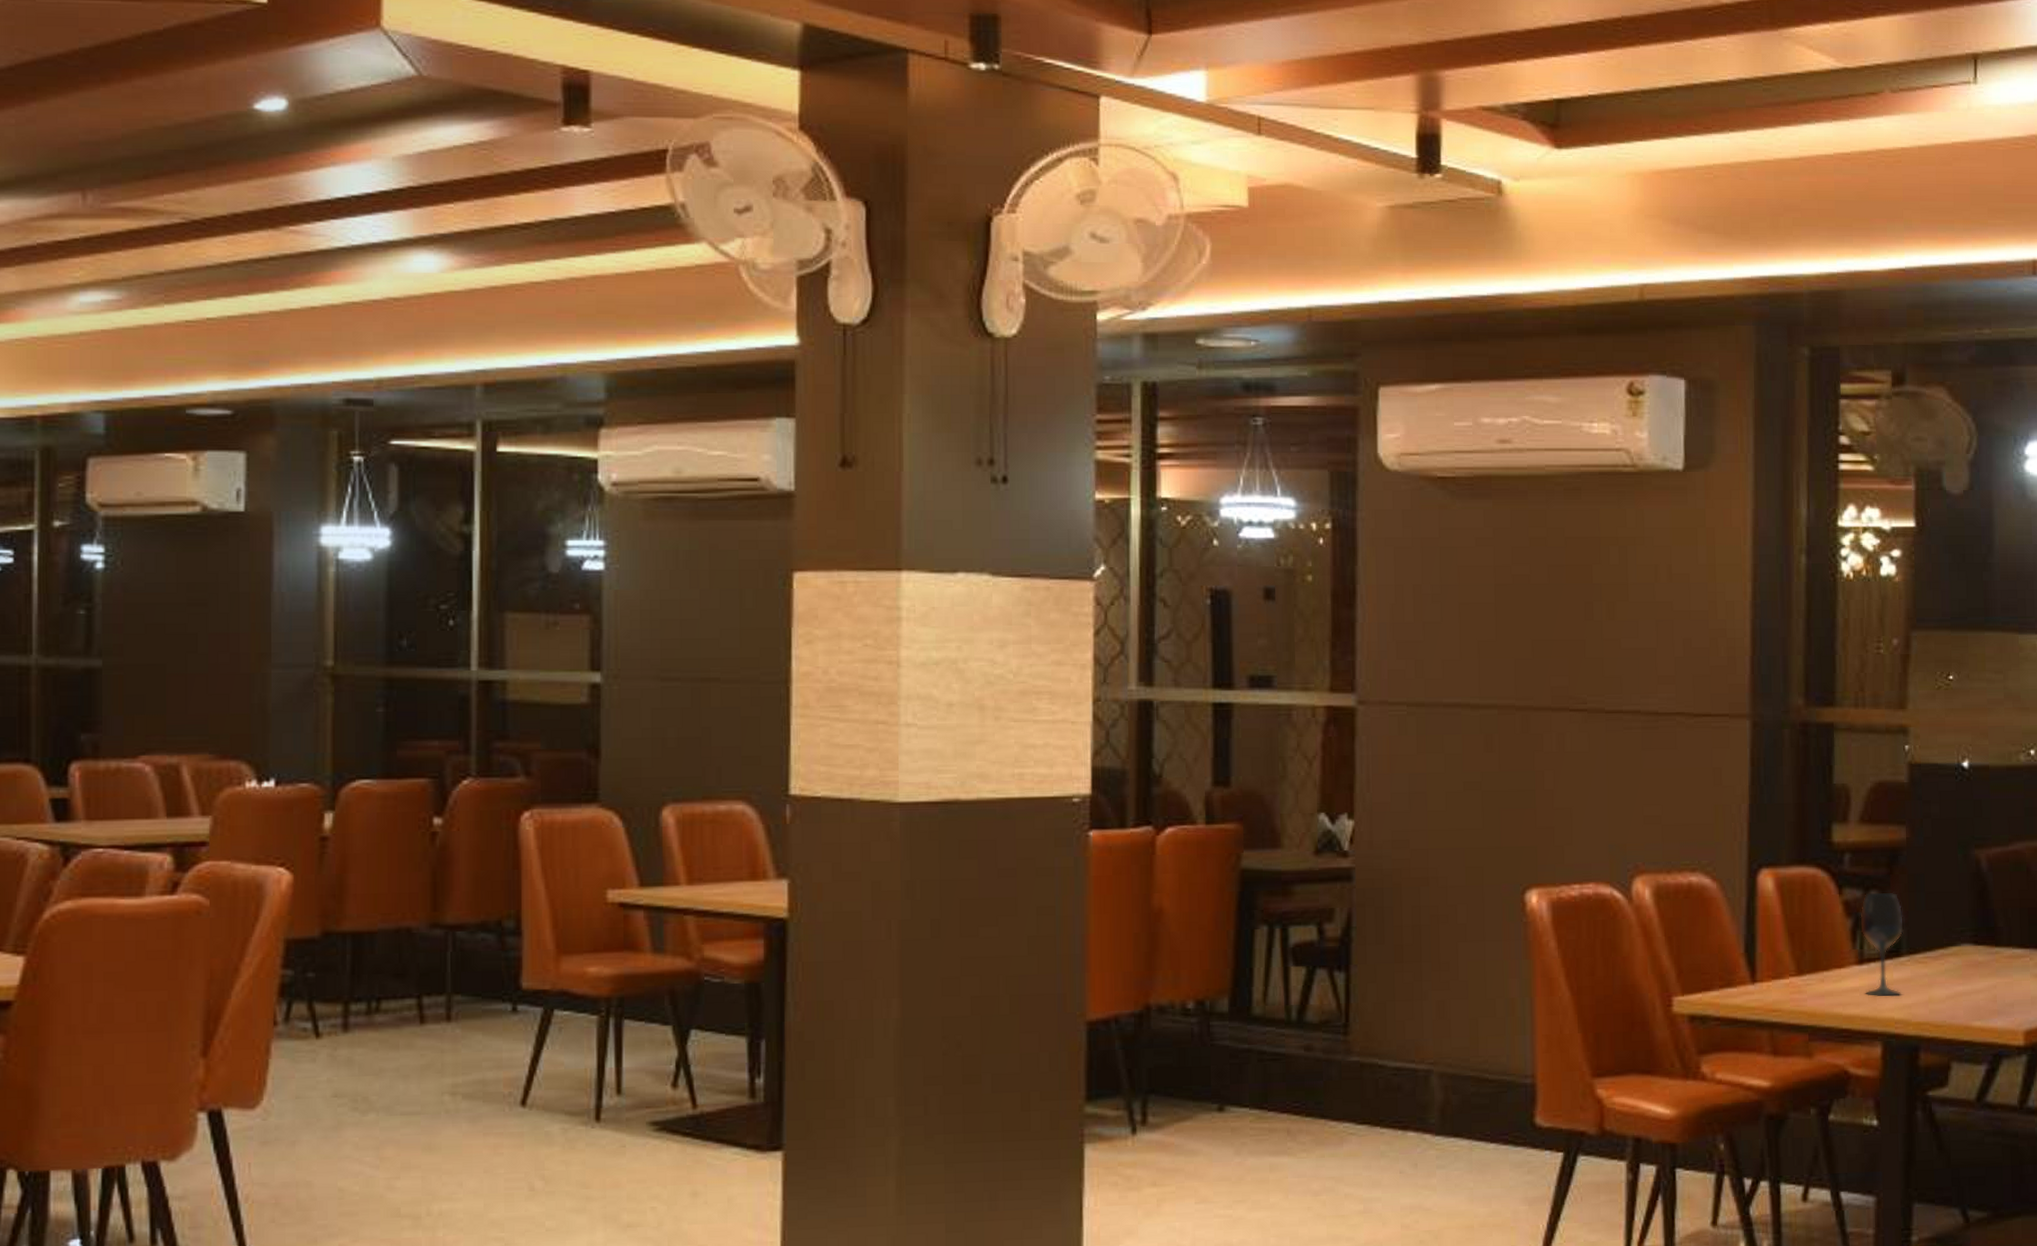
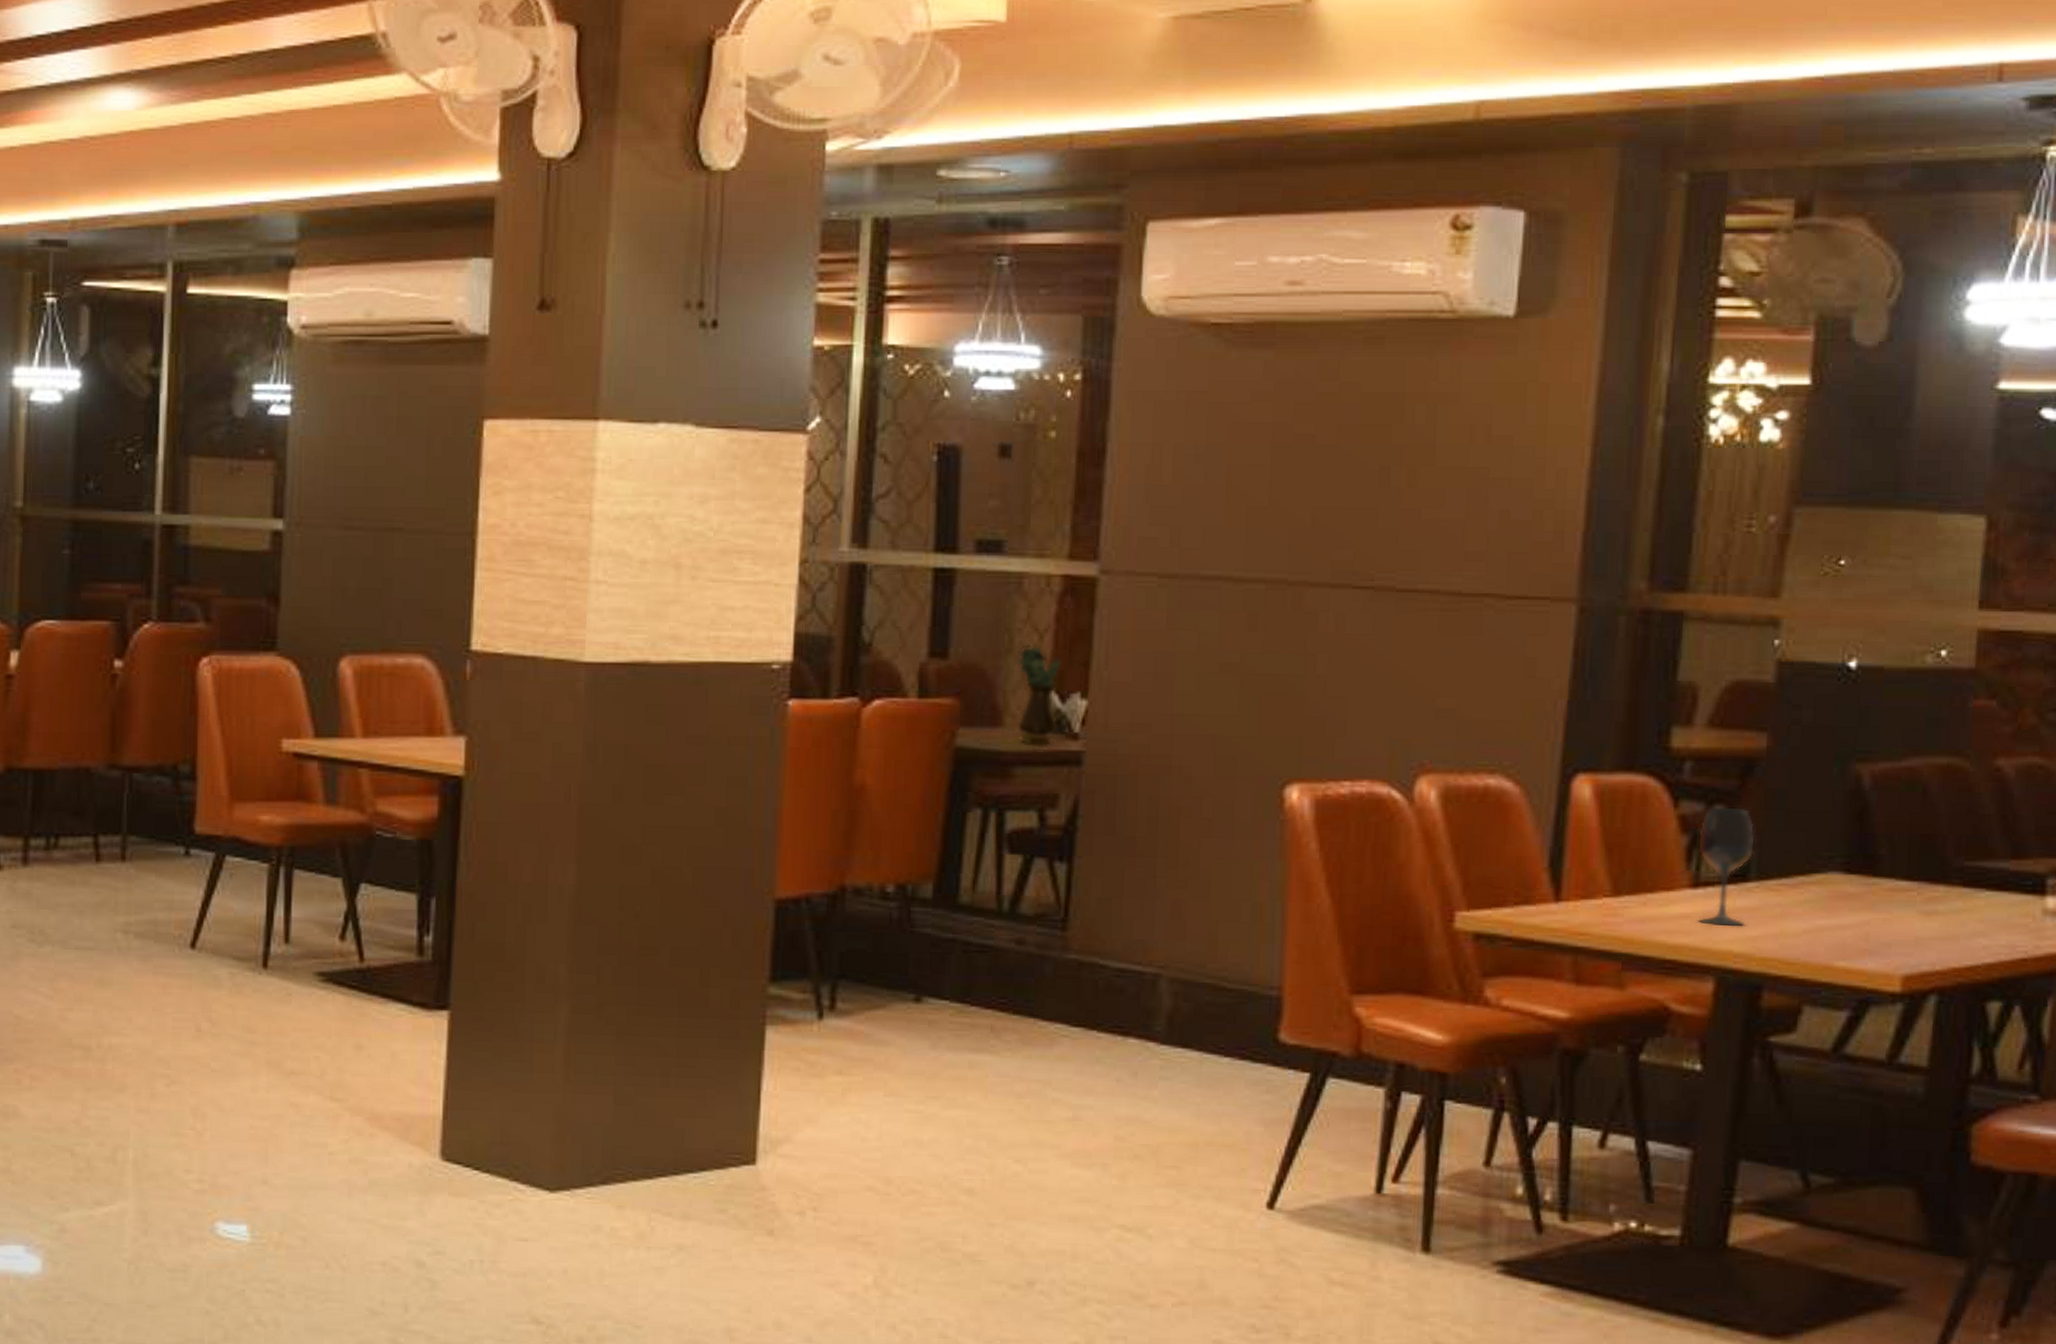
vase: none [1291,768,1329,867] -> present [1017,641,1062,748]

